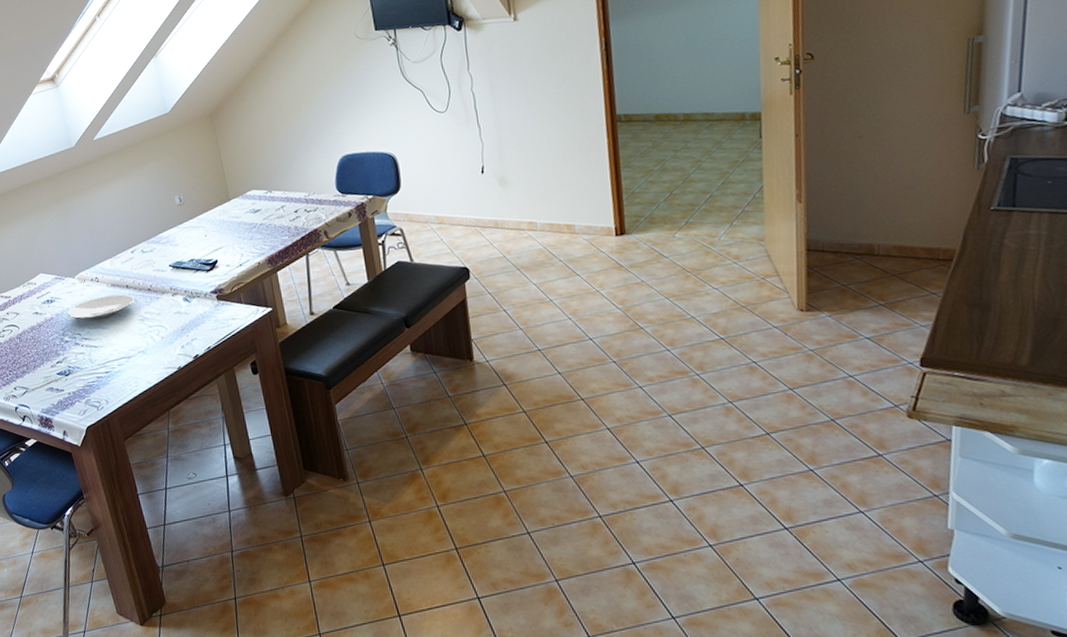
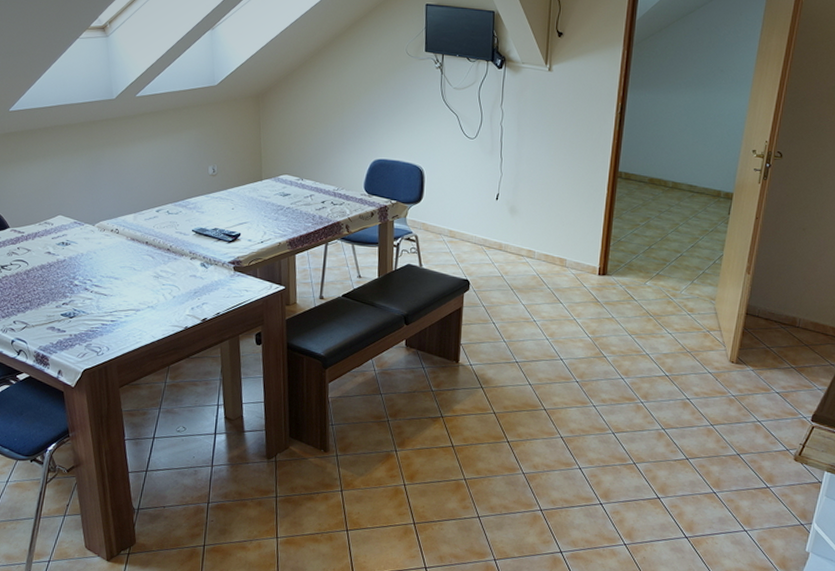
plate: present [67,294,135,320] -> none [81,248,153,269]

